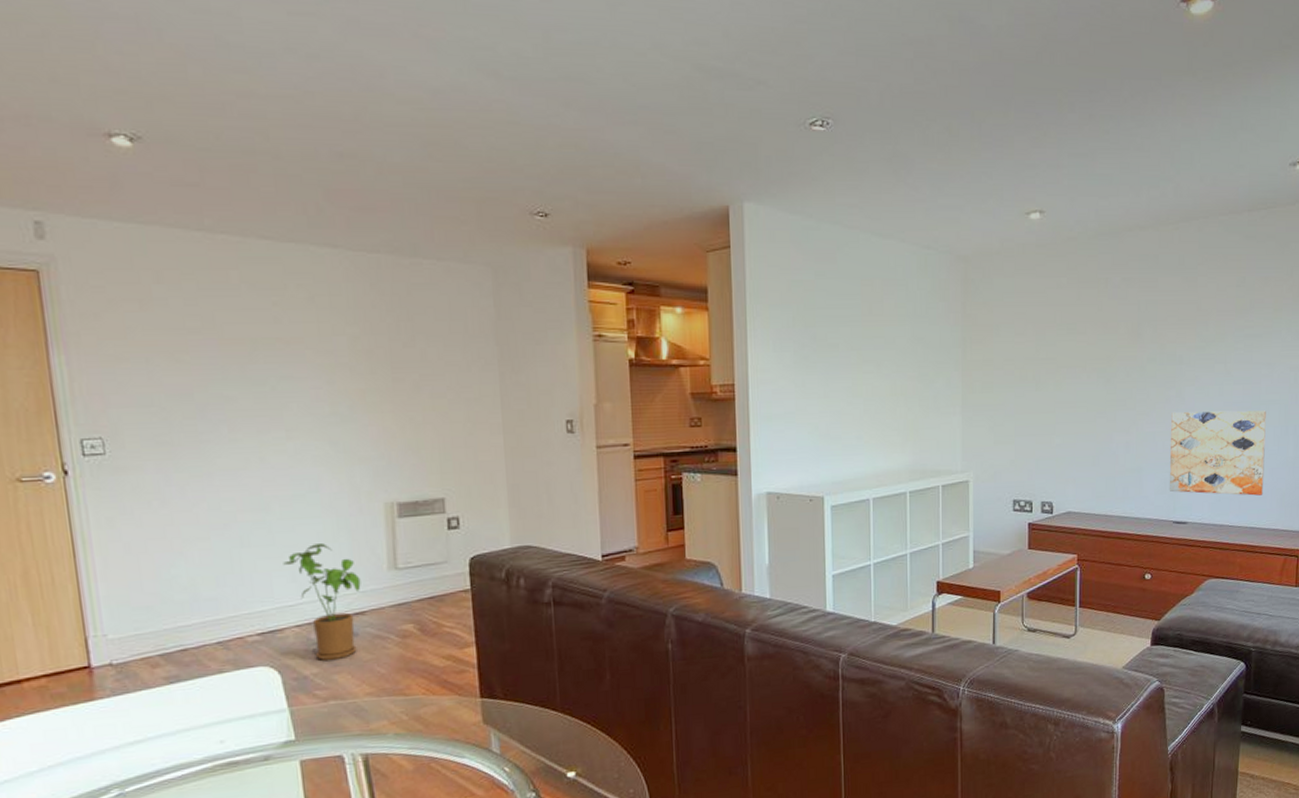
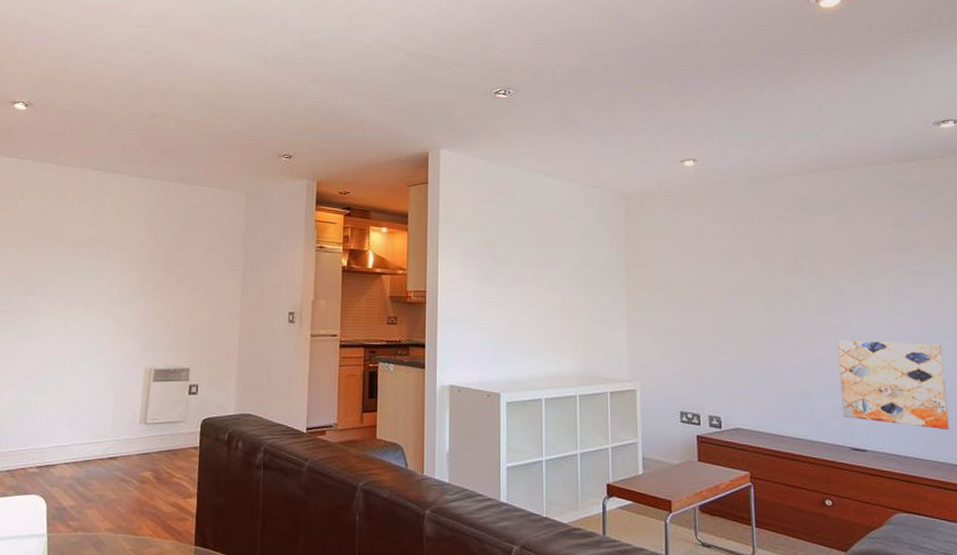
house plant: present [283,543,361,660] -> none [65,397,118,496]

